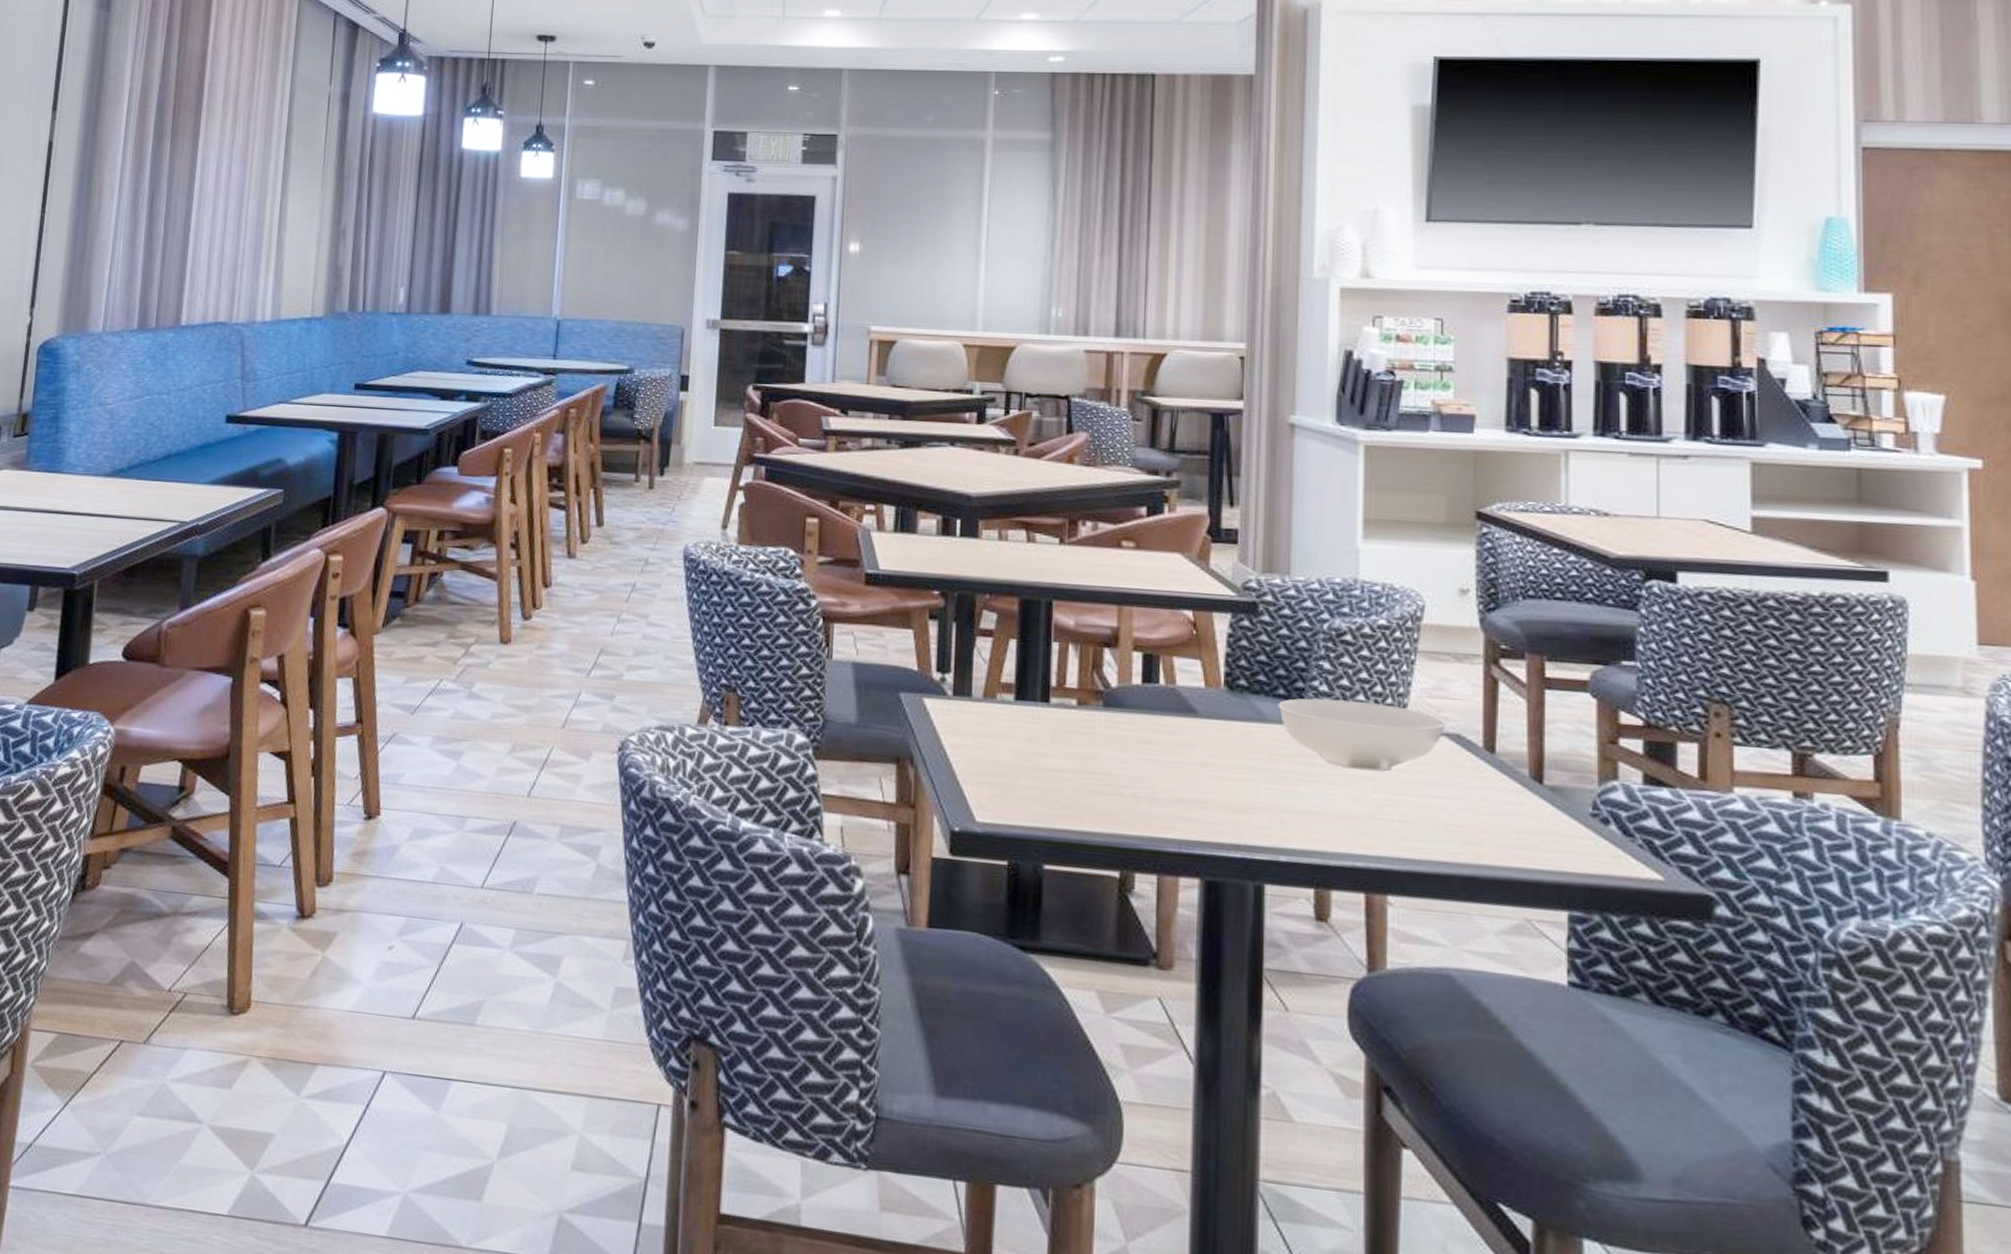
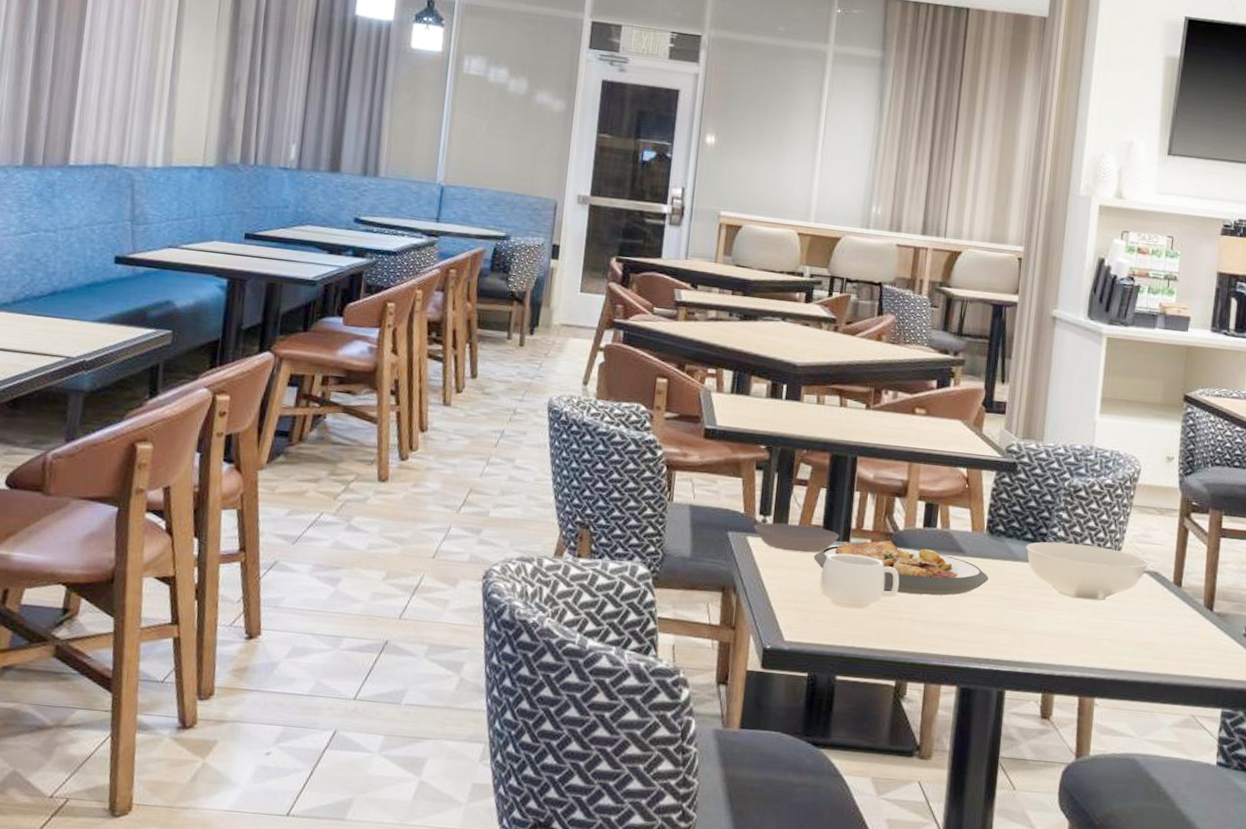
saucer: none [930,681,1037,715] -> present [754,522,840,552]
plate: none [1006,700,1232,766] -> present [813,540,989,595]
mug: none [1015,716,1116,784] -> present [819,553,900,609]

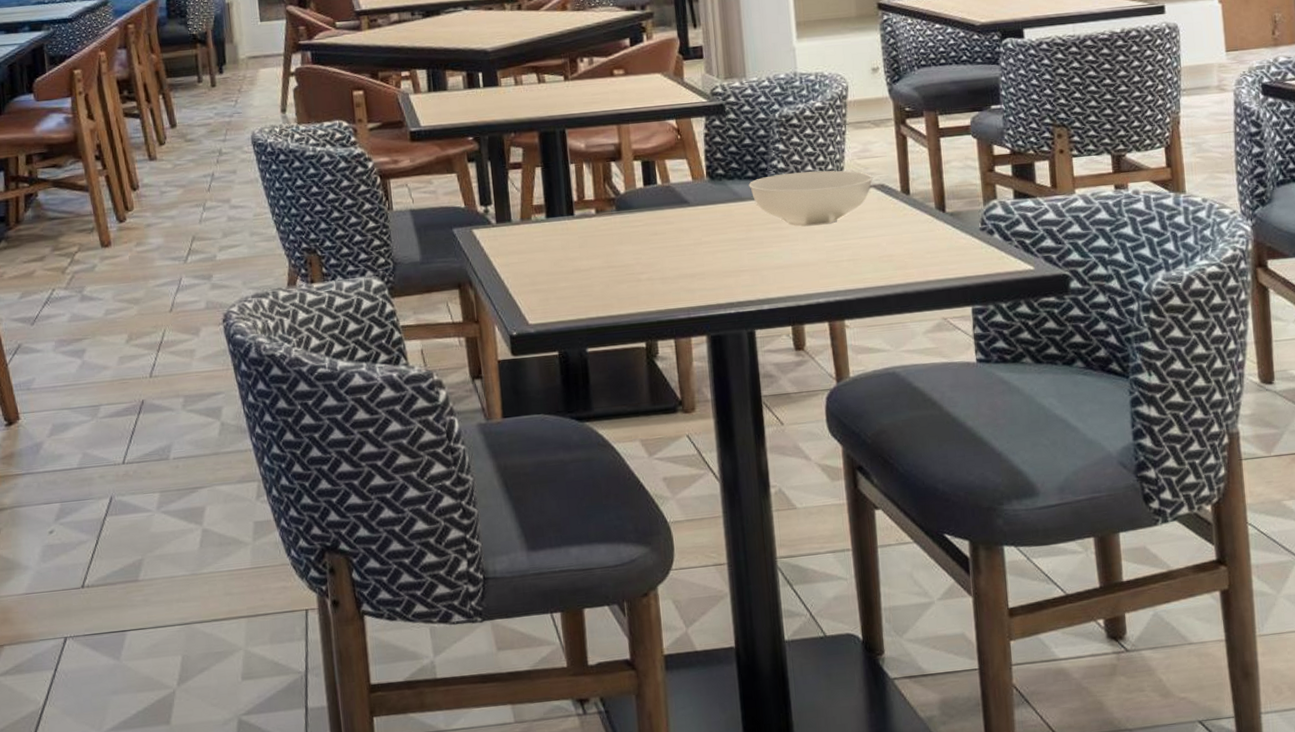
saucer: present [754,522,840,552] -> none [477,207,563,236]
plate: present [813,540,989,595] -> none [541,206,718,256]
mug: present [819,553,900,609] -> none [552,225,631,281]

